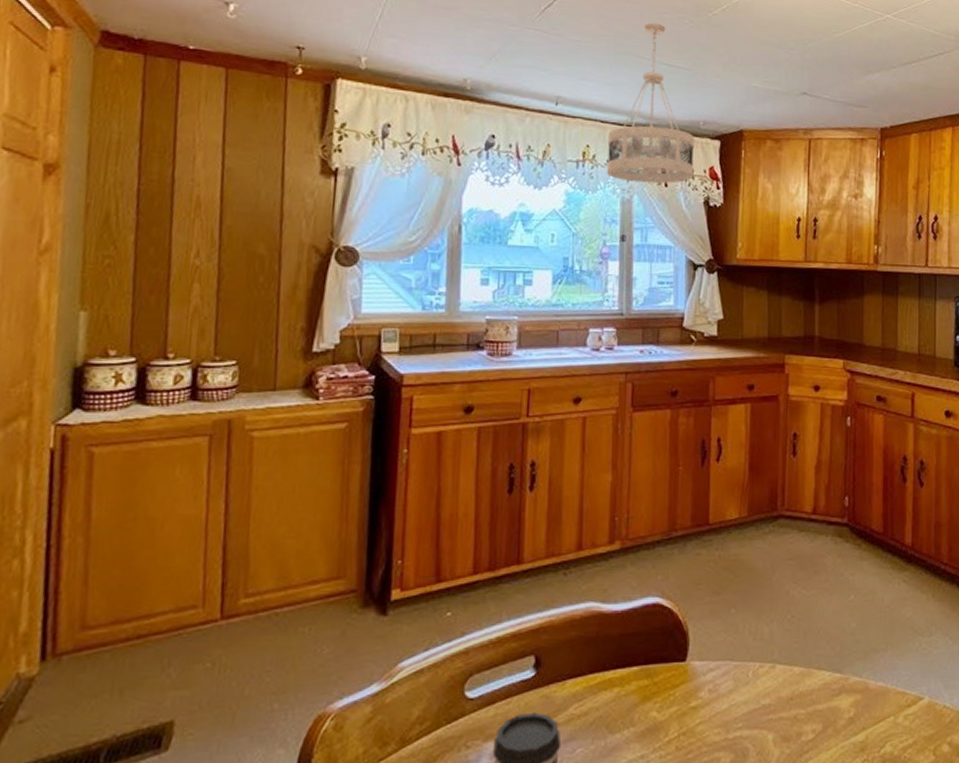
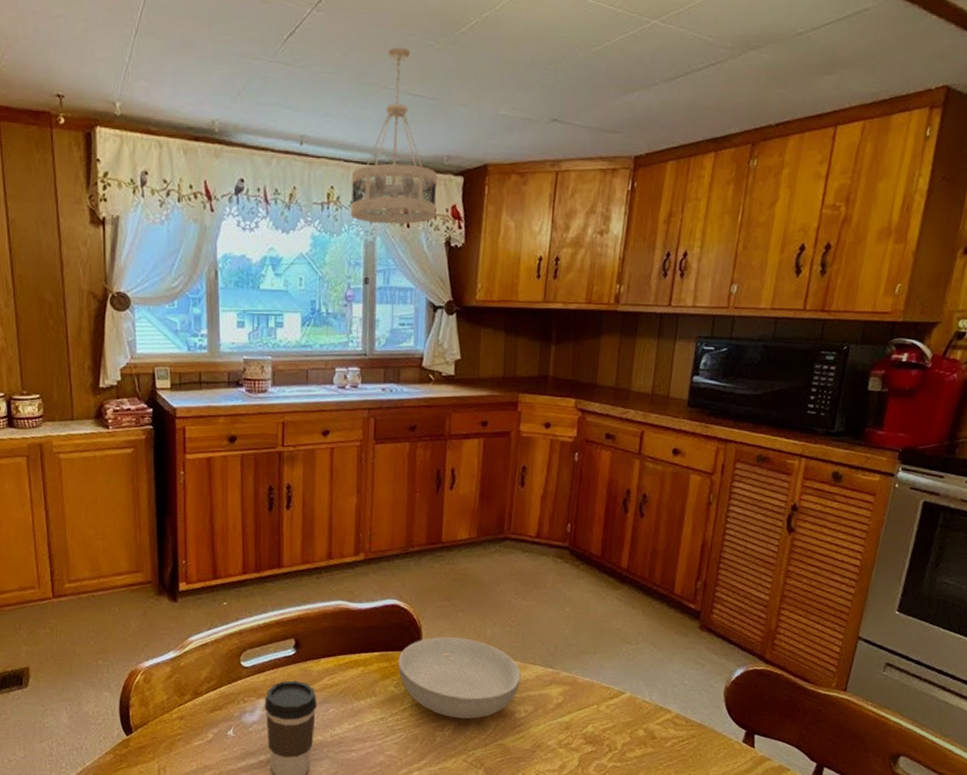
serving bowl: none [661,641,805,748] -> present [398,637,521,719]

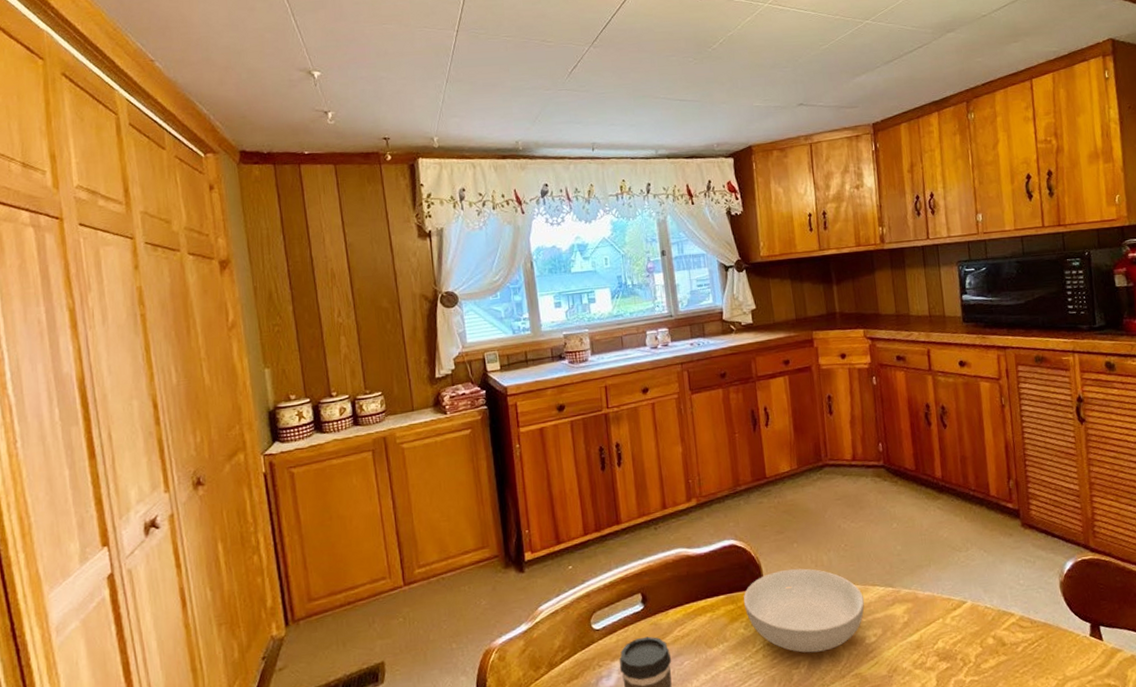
ceiling light fixture: present [350,47,438,225] -> none [638,66,715,205]

